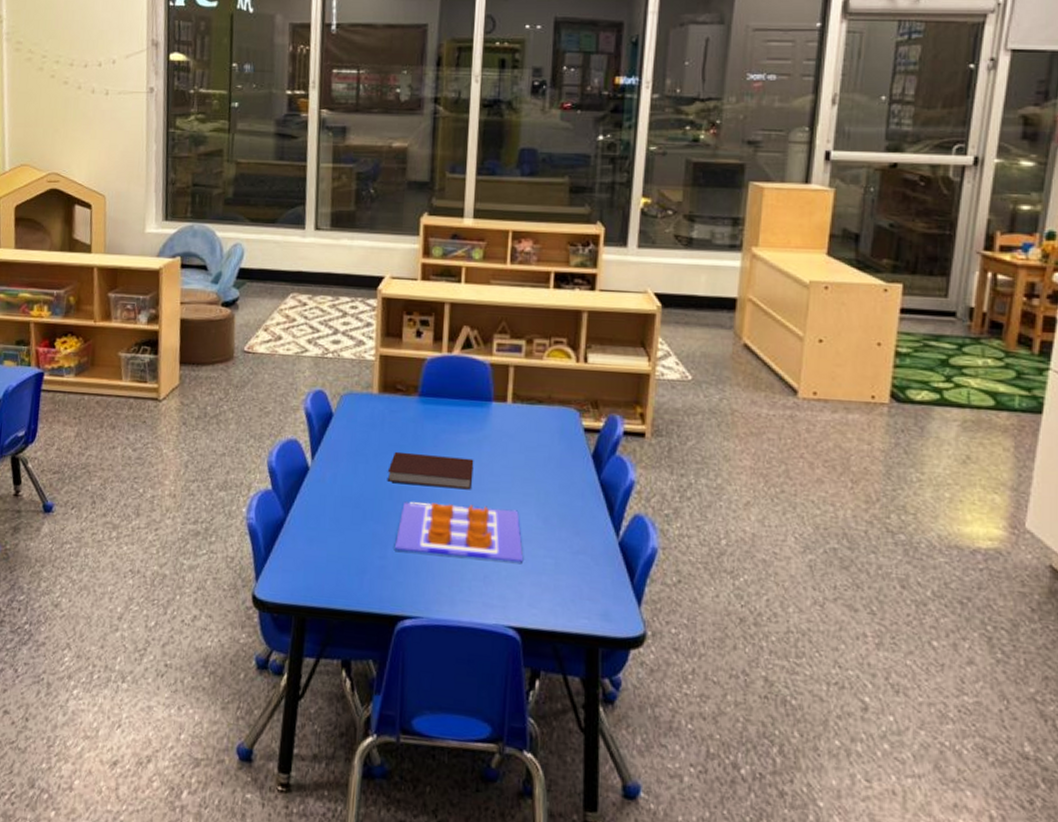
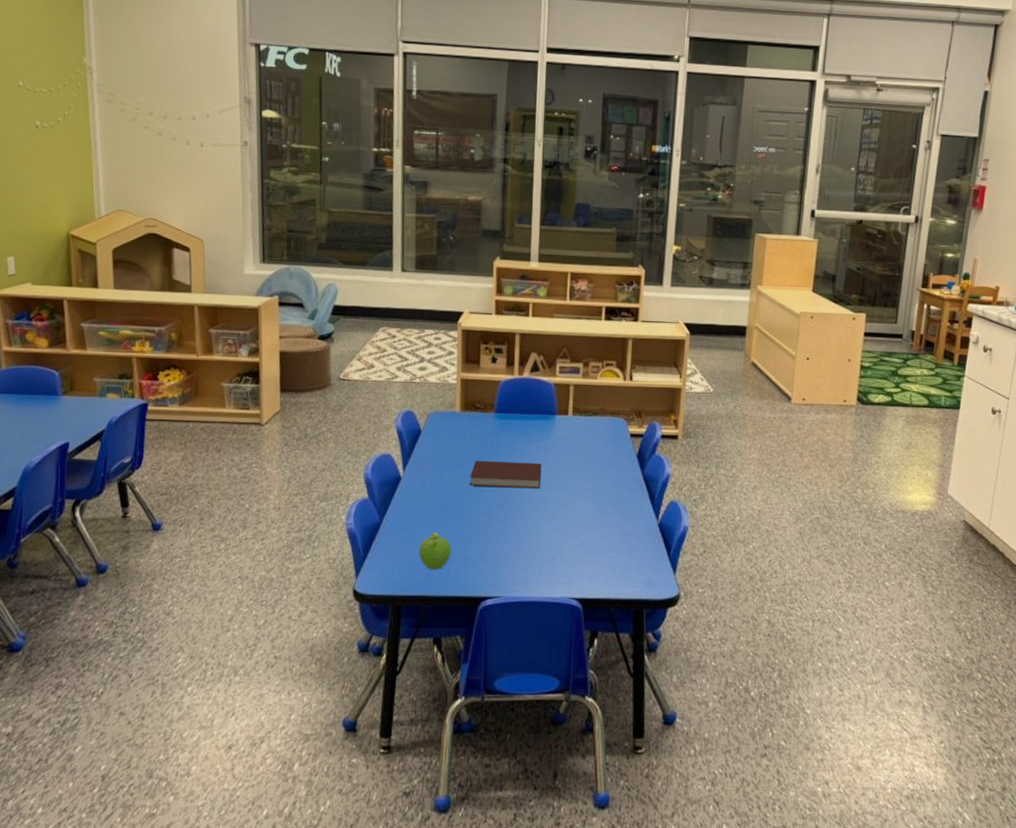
fruit: none [326,533,365,579] -> present [418,531,452,570]
poster: present [395,501,524,563] -> none [477,501,584,546]

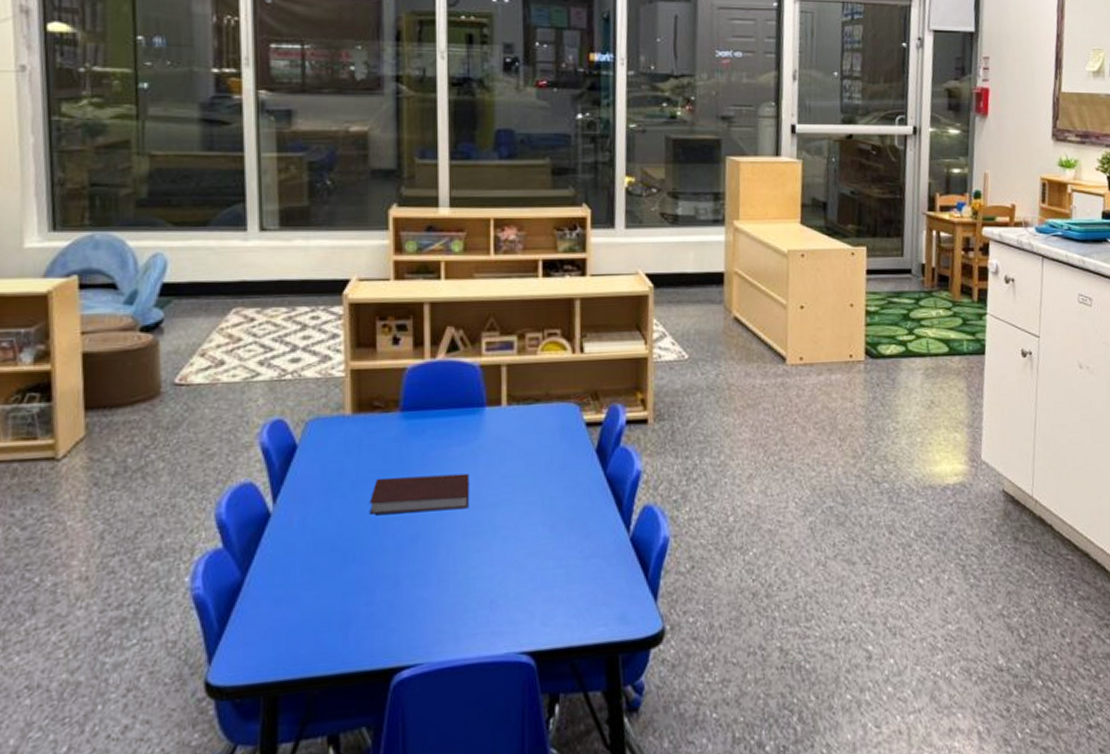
fruit: present [418,531,452,570] -> none [300,583,349,639]

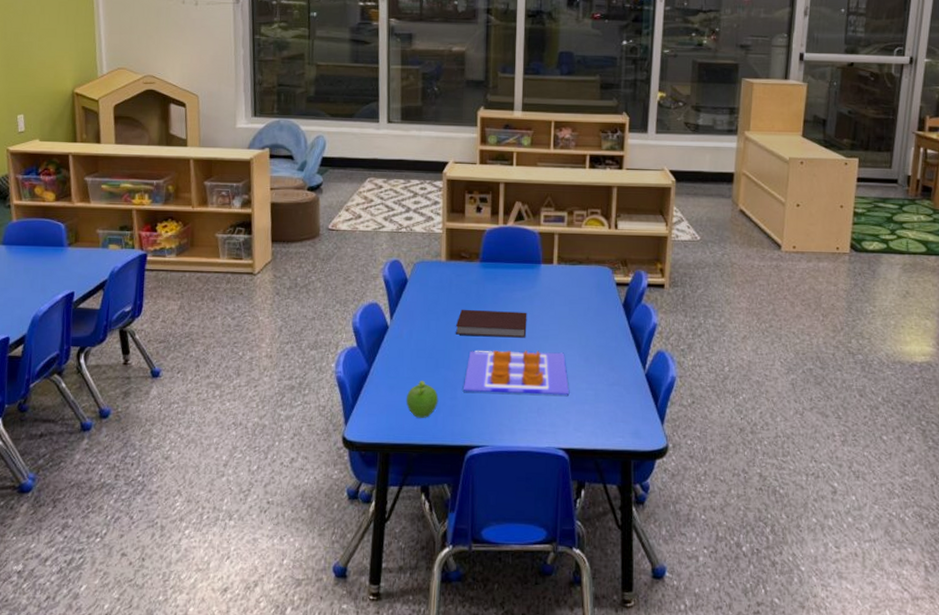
fruit: none [300,583,349,639] -> present [405,380,439,418]
poster: none [384,522,533,593] -> present [463,350,570,396]

